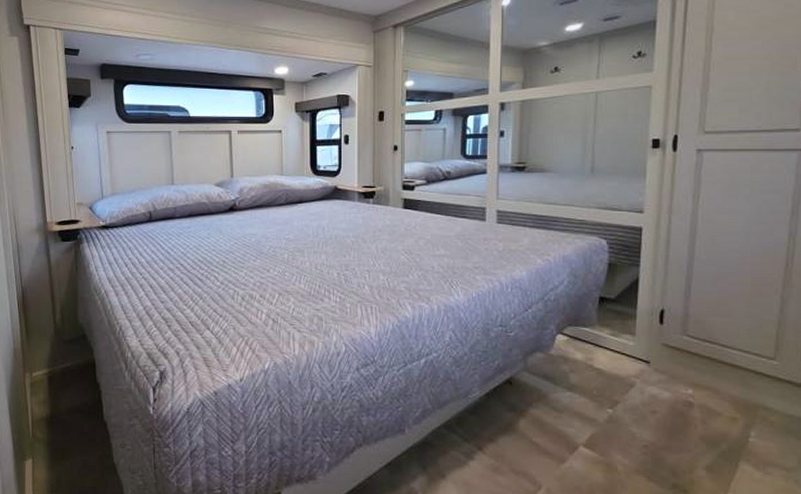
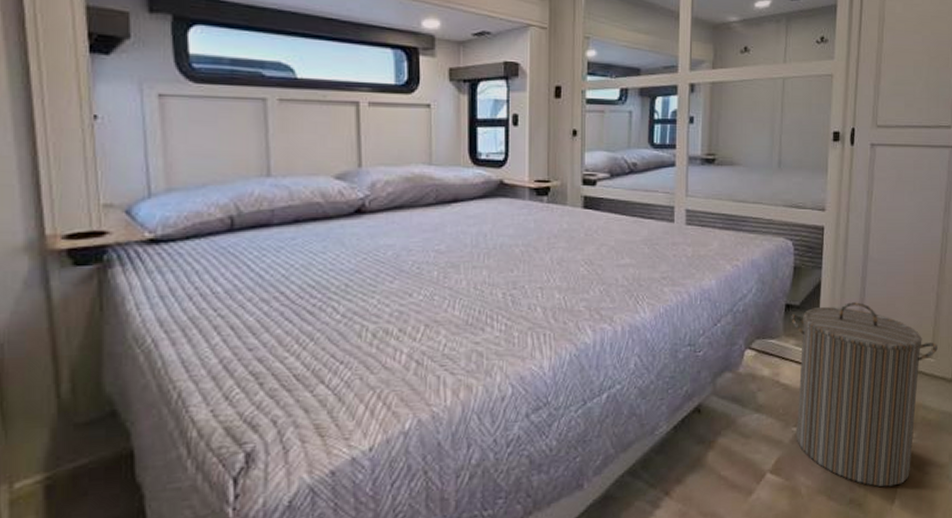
laundry hamper: none [605,299,783,480] -> present [791,302,938,487]

